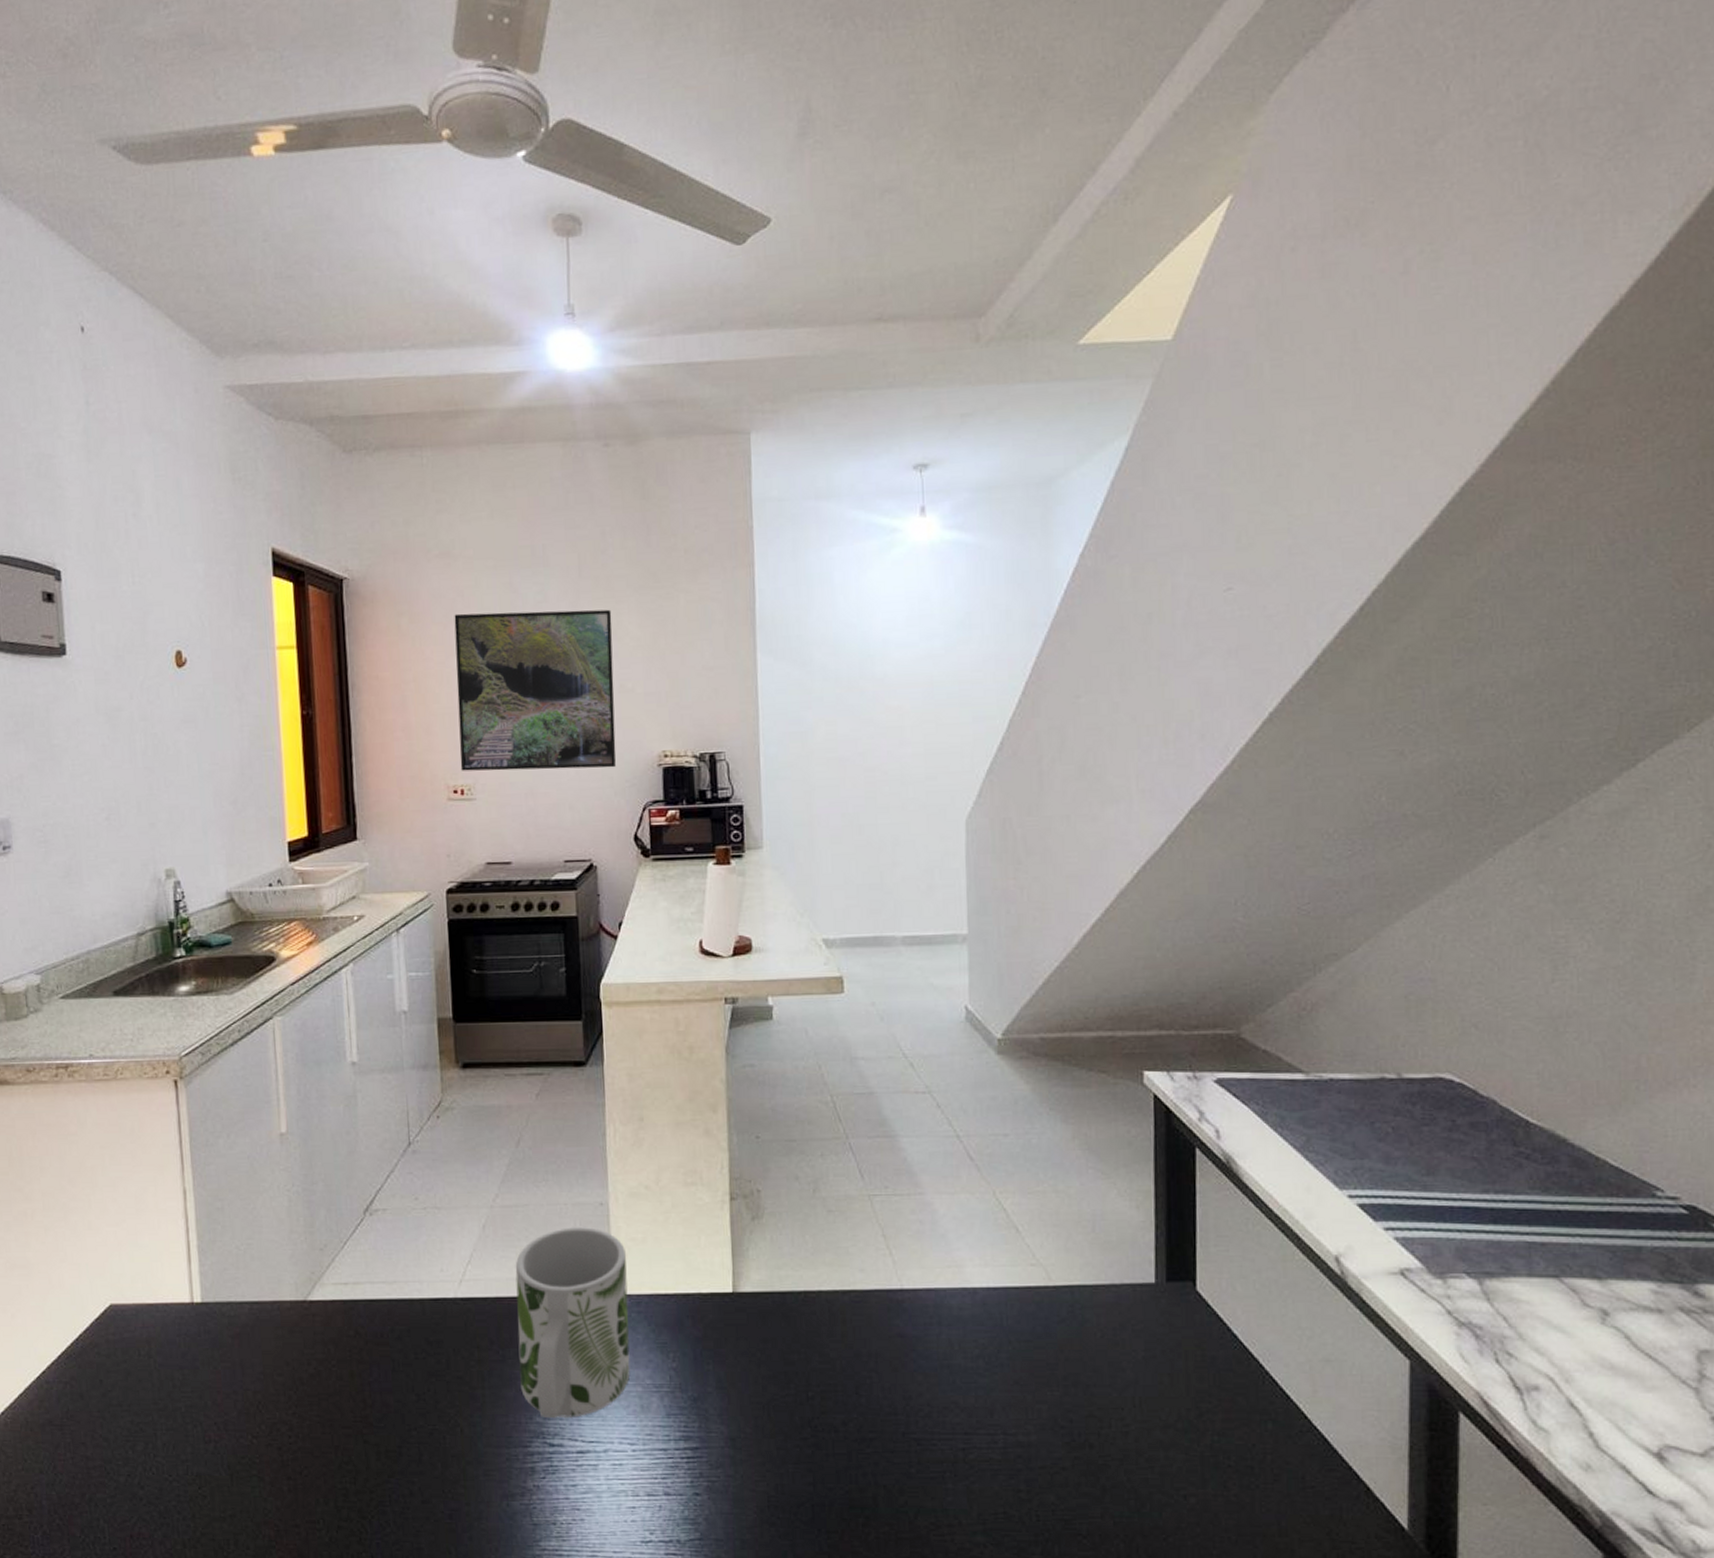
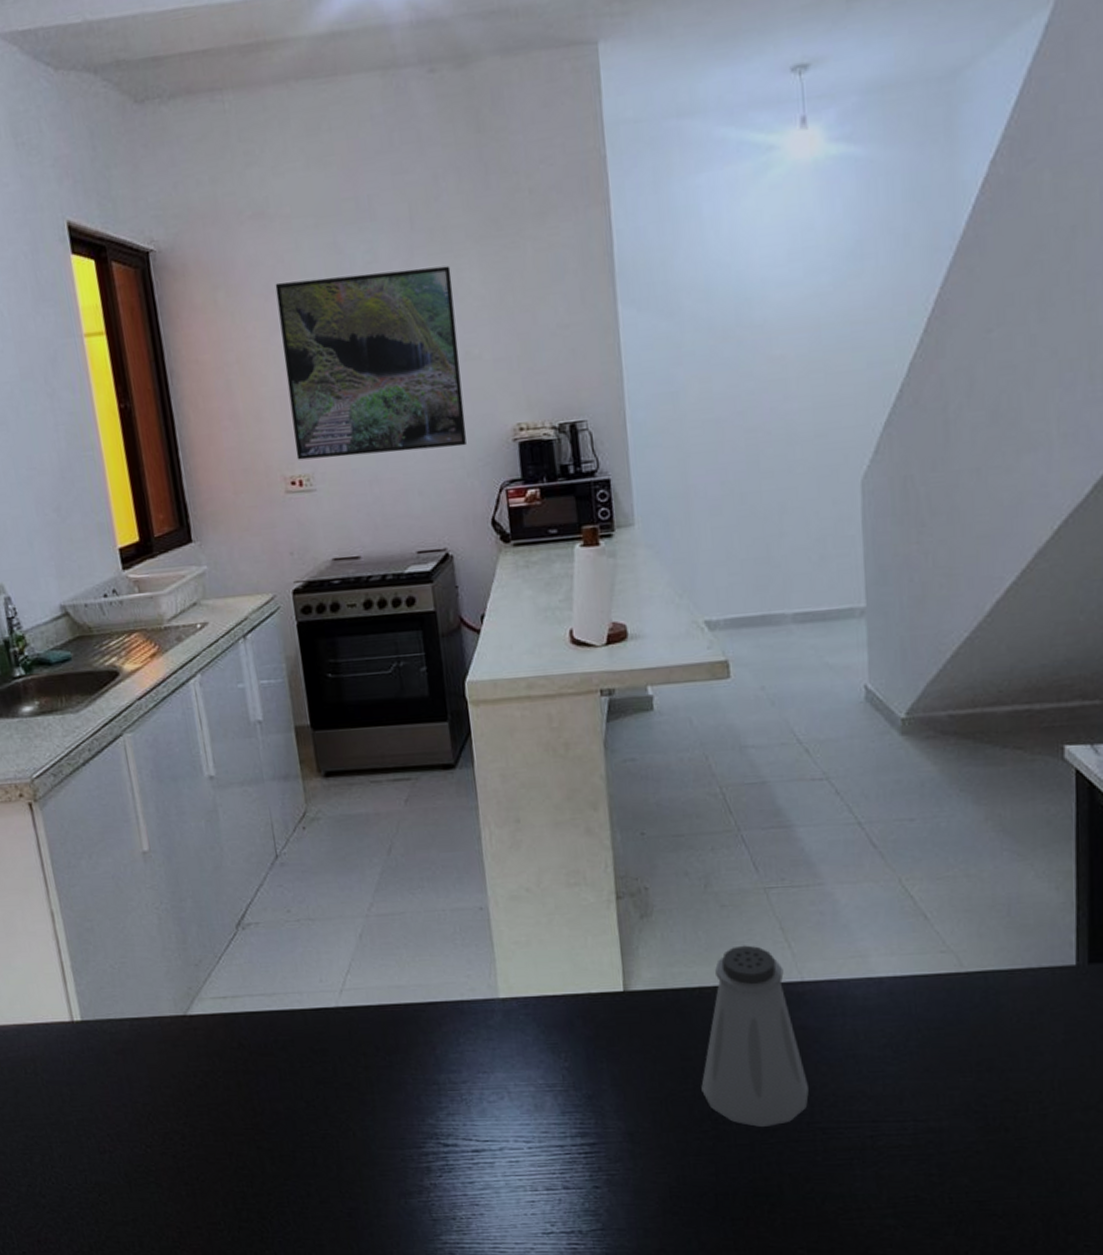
mug: present [515,1227,631,1418] -> none [396,932,522,1119]
saltshaker: none [802,1251,905,1436] -> present [701,945,809,1127]

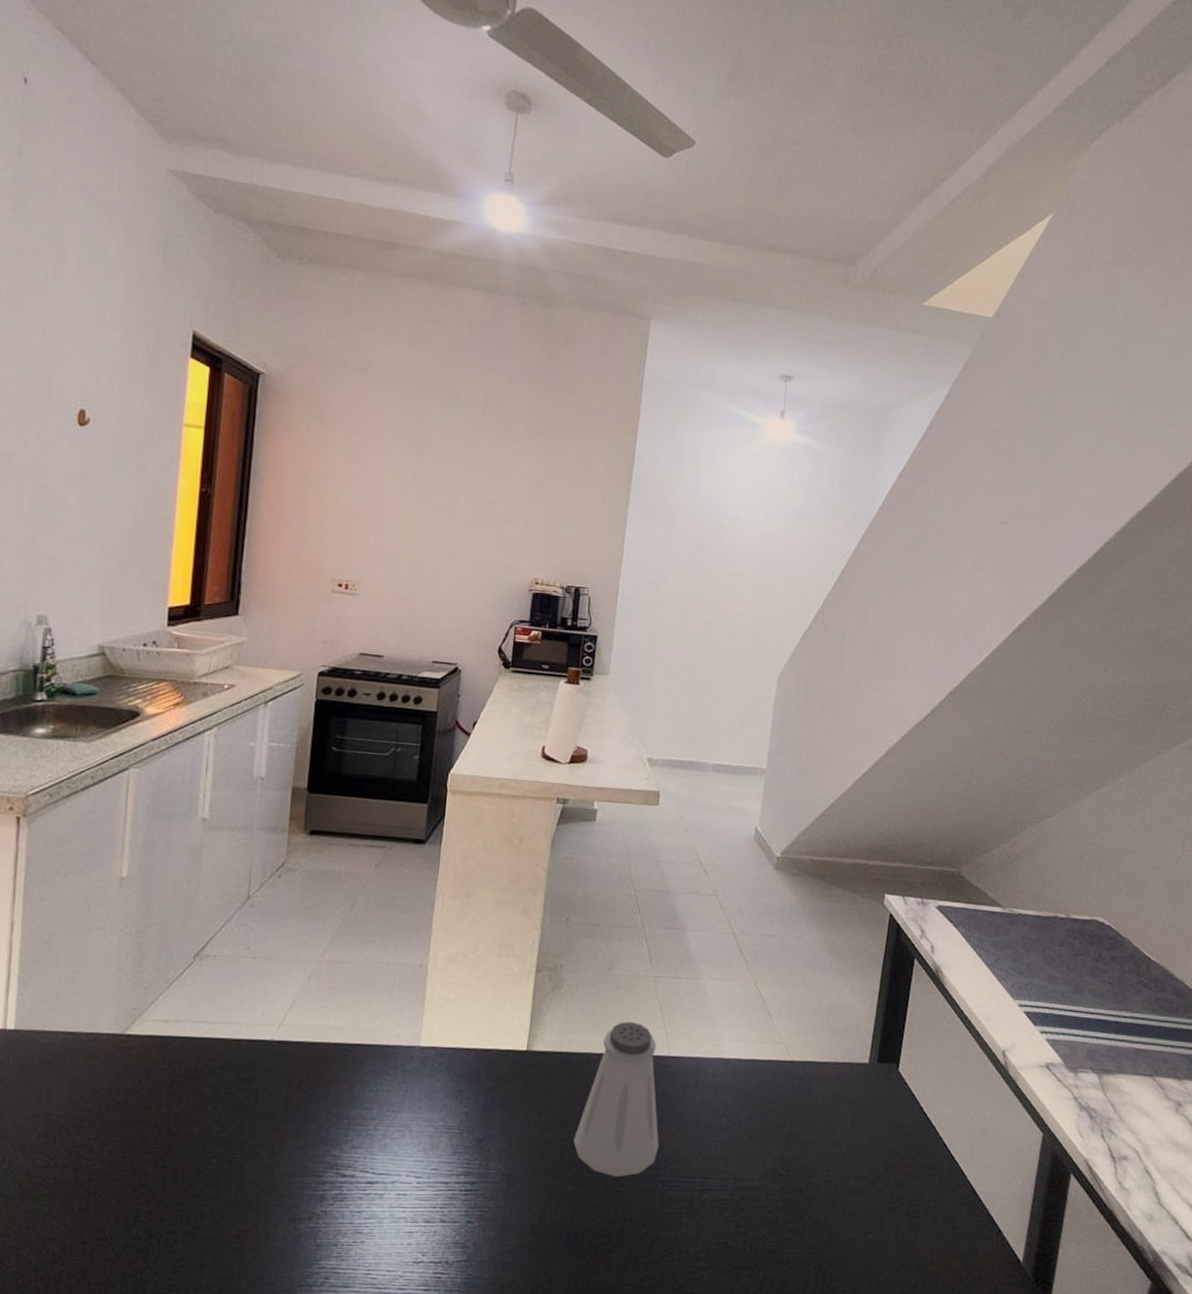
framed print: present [275,265,467,460] -> none [348,425,508,586]

